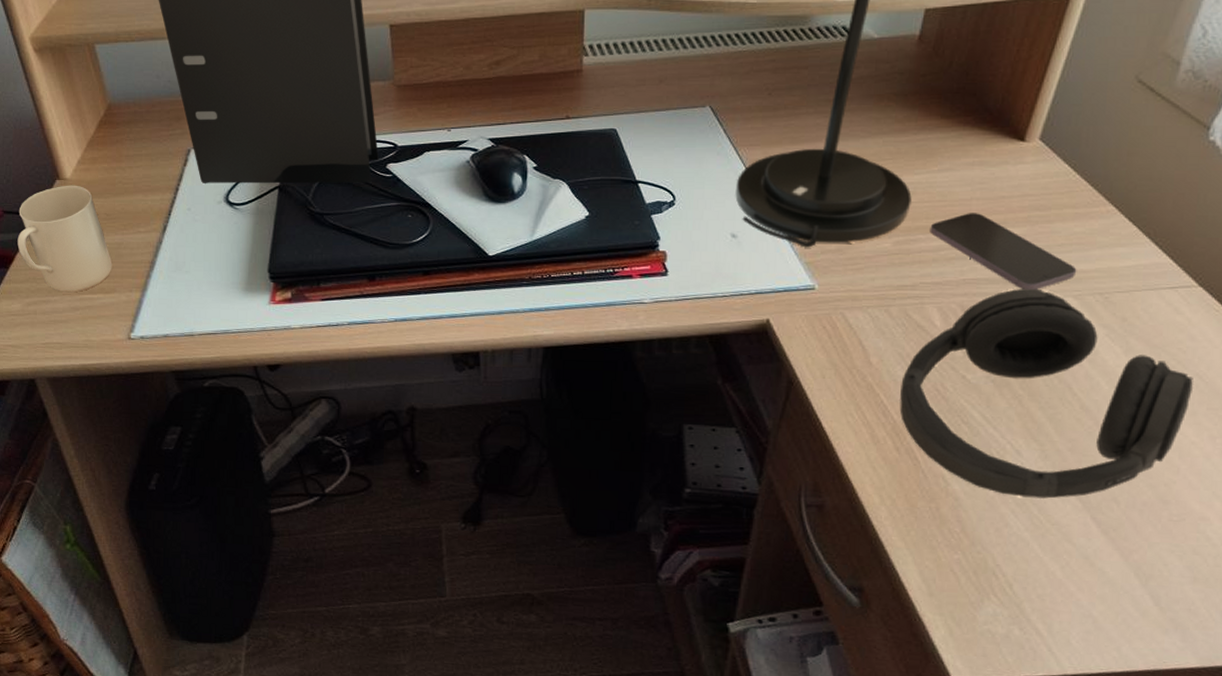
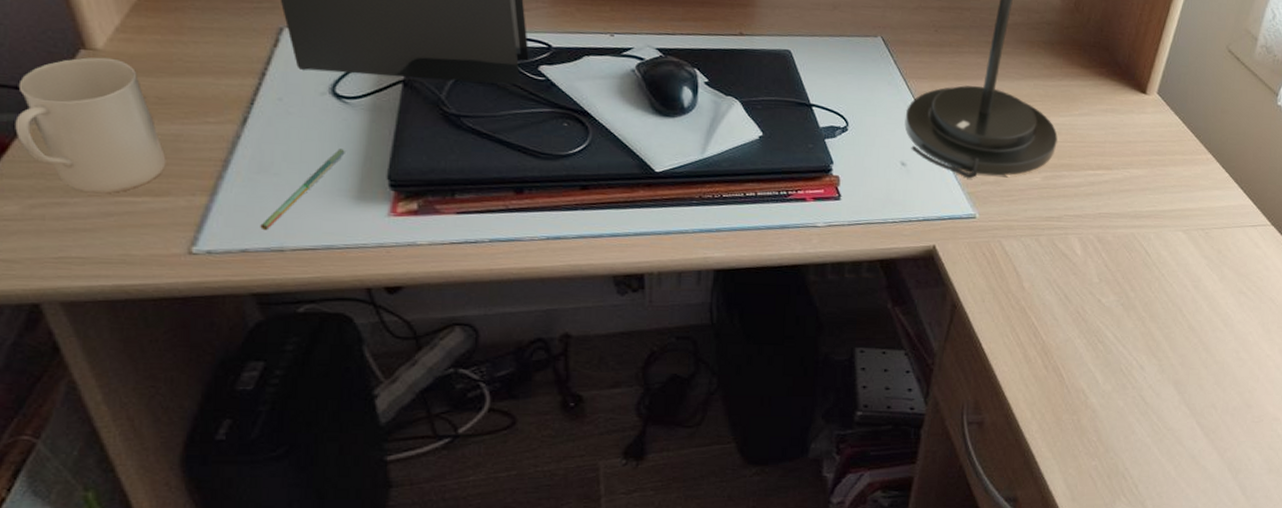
pen: none [177,248,236,319] -> present [260,149,345,231]
headphones: present [899,288,1193,499] -> none [1048,222,1268,408]
smartphone: present [930,213,1077,290] -> none [1072,154,1185,224]

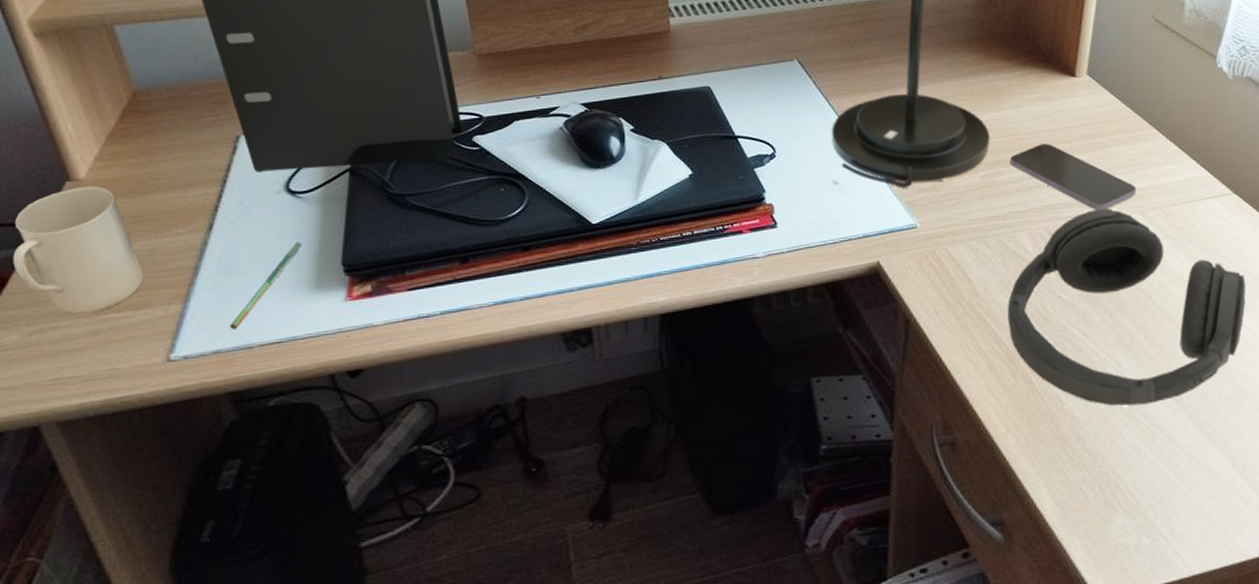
headphones: none [1048,222,1268,408] -> present [1007,208,1246,406]
smartphone: none [1072,154,1185,224] -> present [1009,143,1137,210]

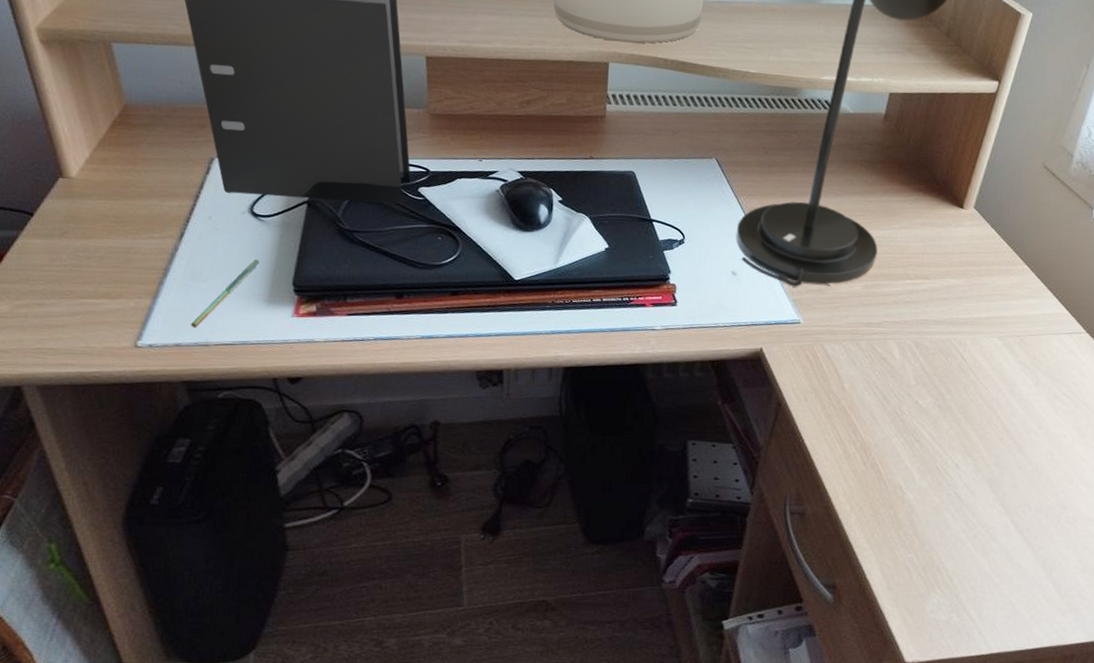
mug: present [13,185,144,315] -> none [8,184,121,296]
headphones: present [1007,208,1246,406] -> none [867,329,1083,505]
smartphone: present [1009,143,1137,210] -> none [891,264,1001,331]

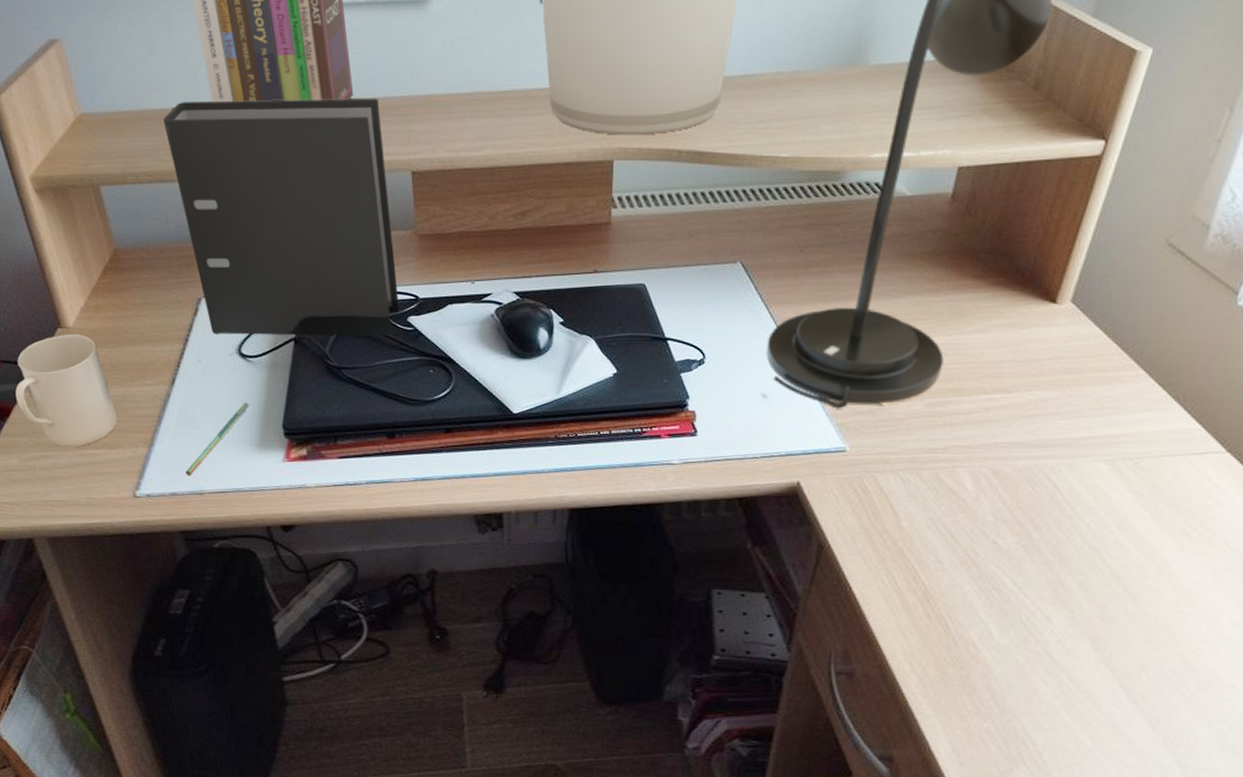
mug: none [8,184,121,296] -> present [15,333,117,448]

